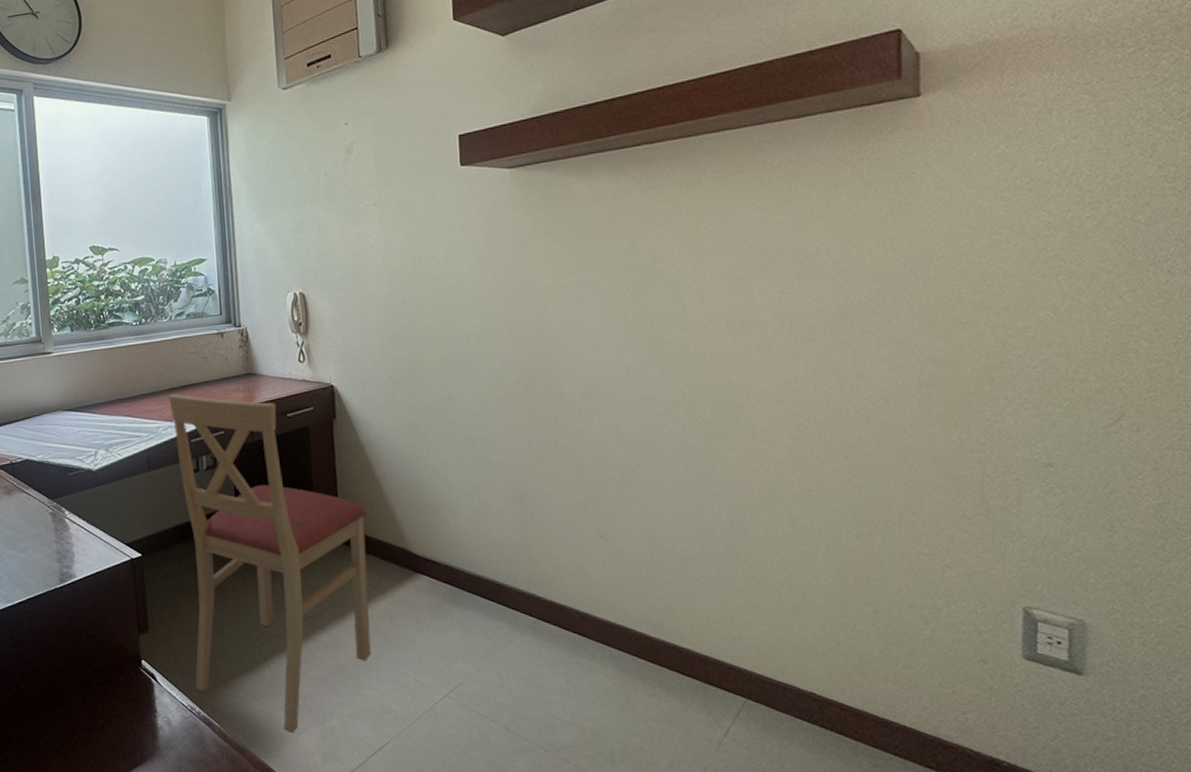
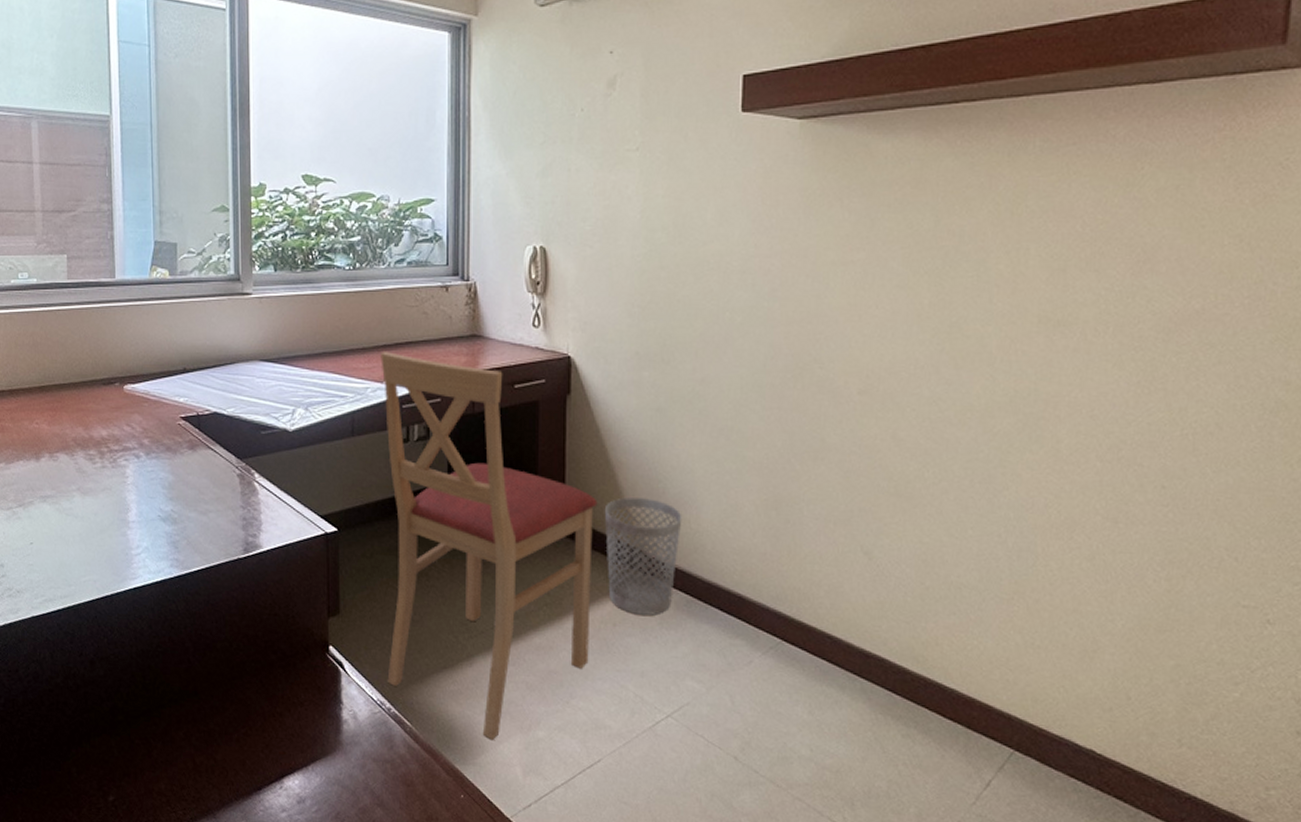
wastebasket: none [373,504,442,608] -> present [604,497,682,616]

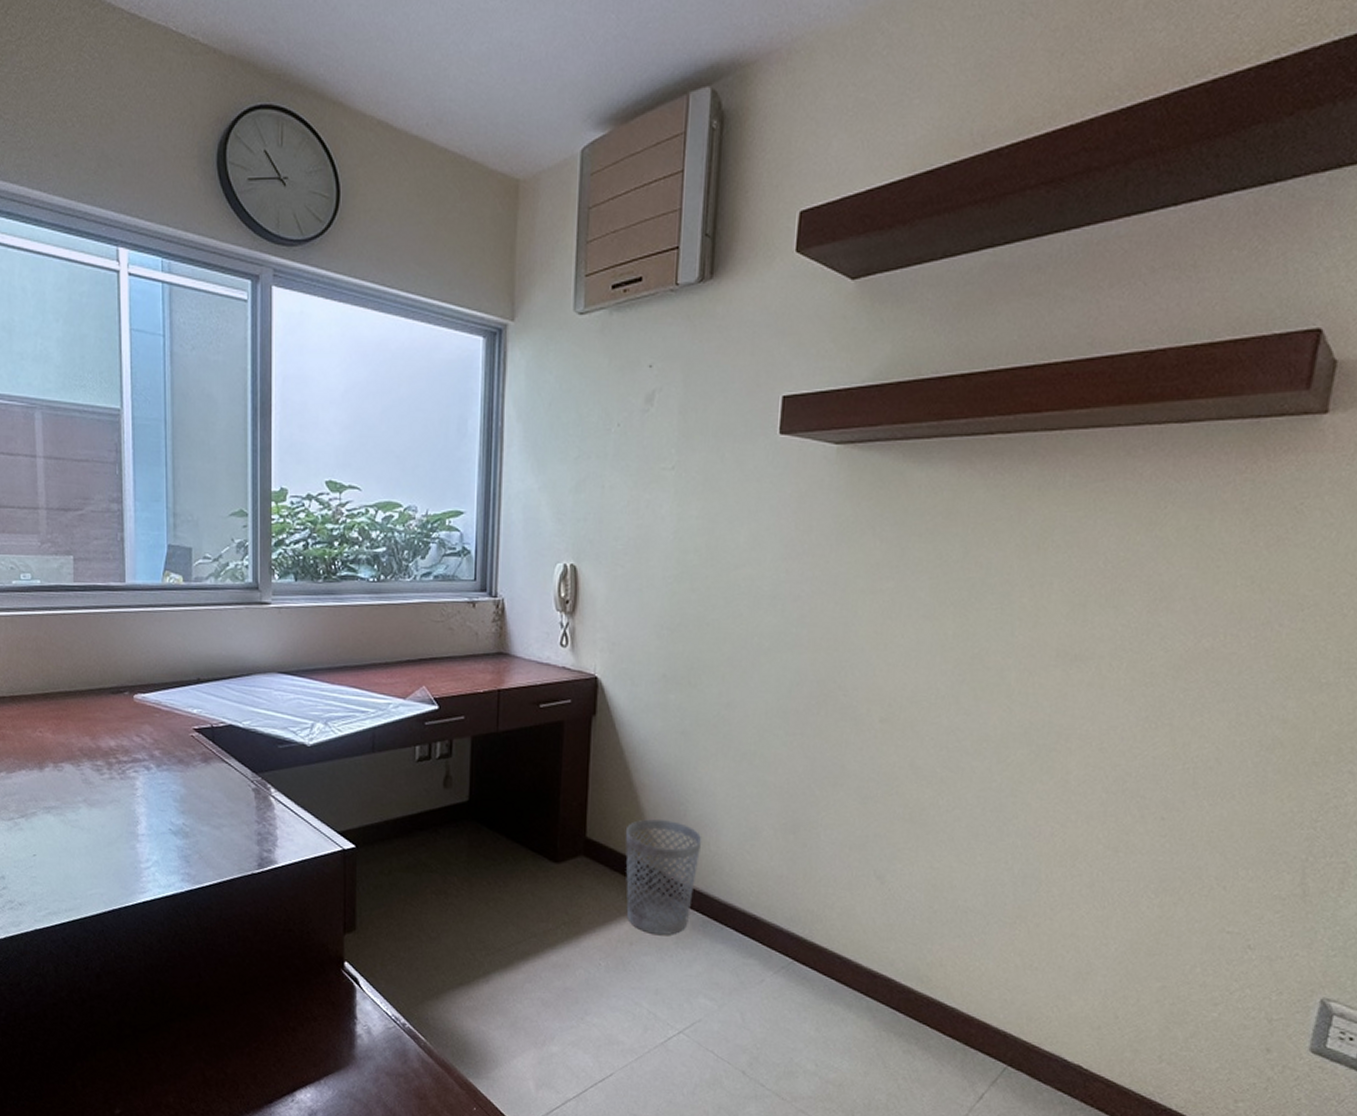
chair: present [380,352,598,739] -> none [402,667,619,1054]

